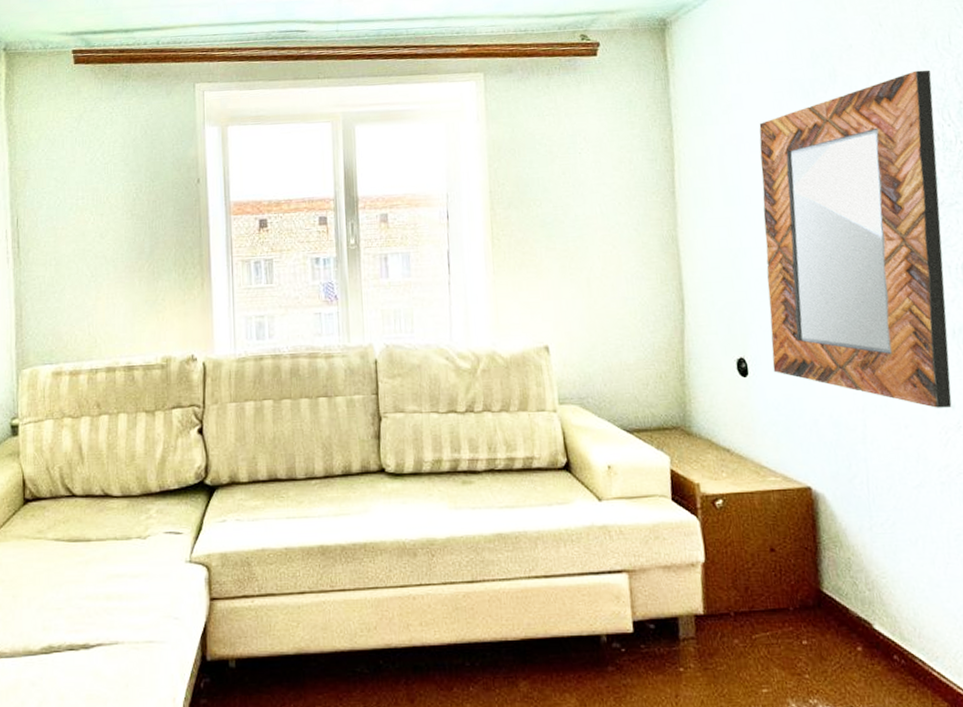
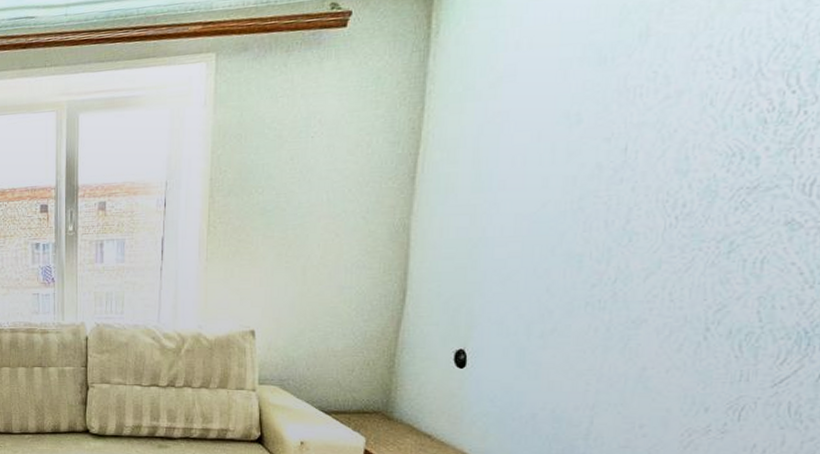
home mirror: present [759,69,952,408] -> none [495,21,787,410]

